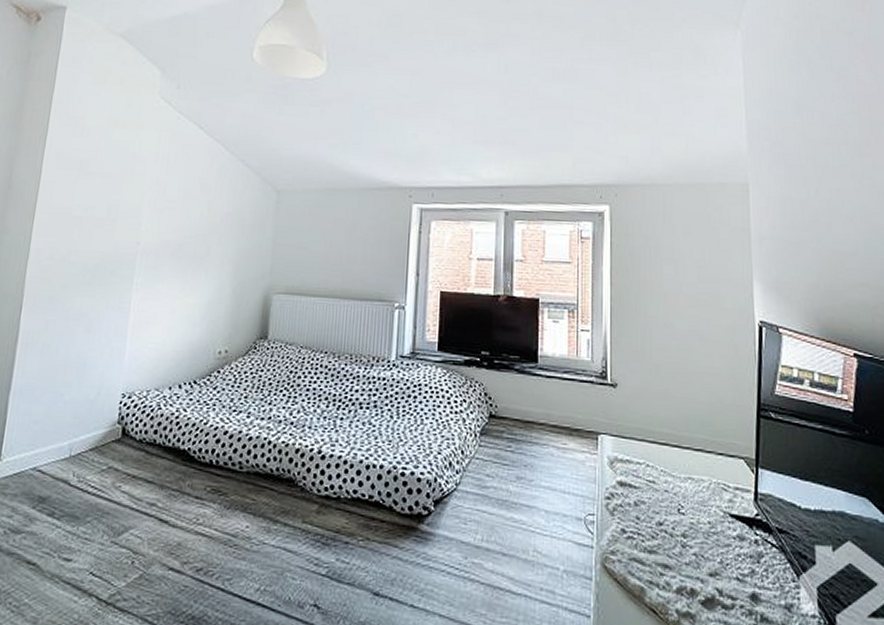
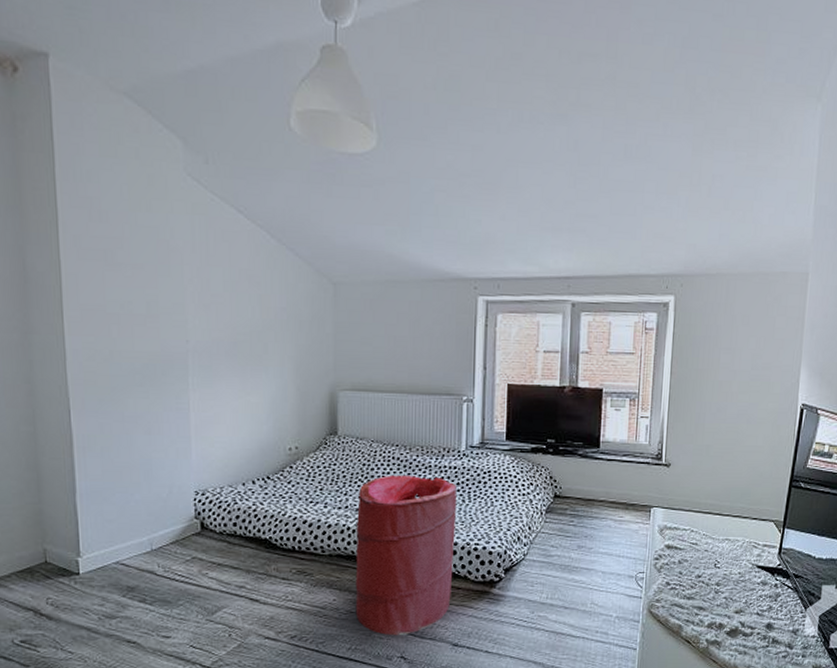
laundry hamper: none [268,385,385,578] -> present [355,476,457,636]

